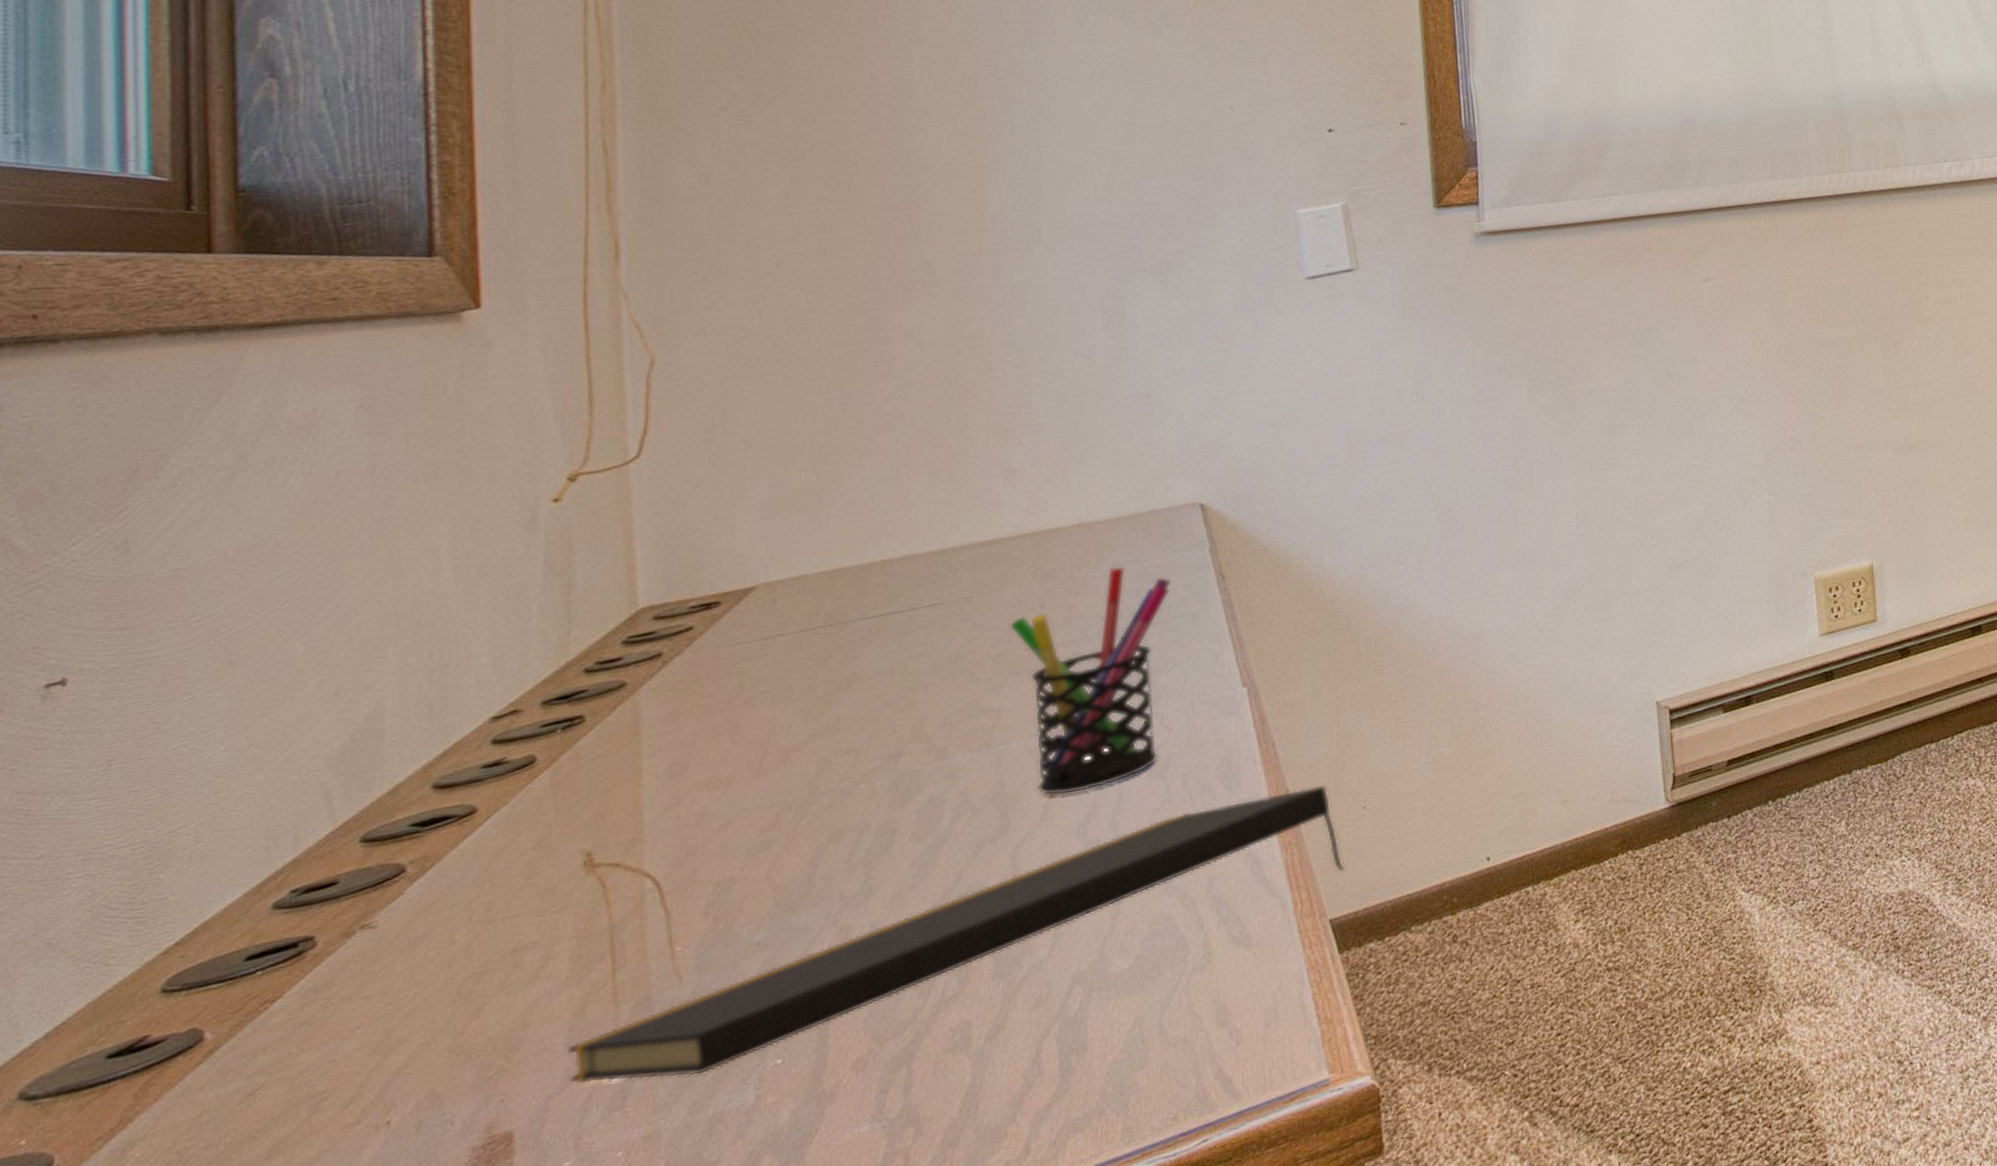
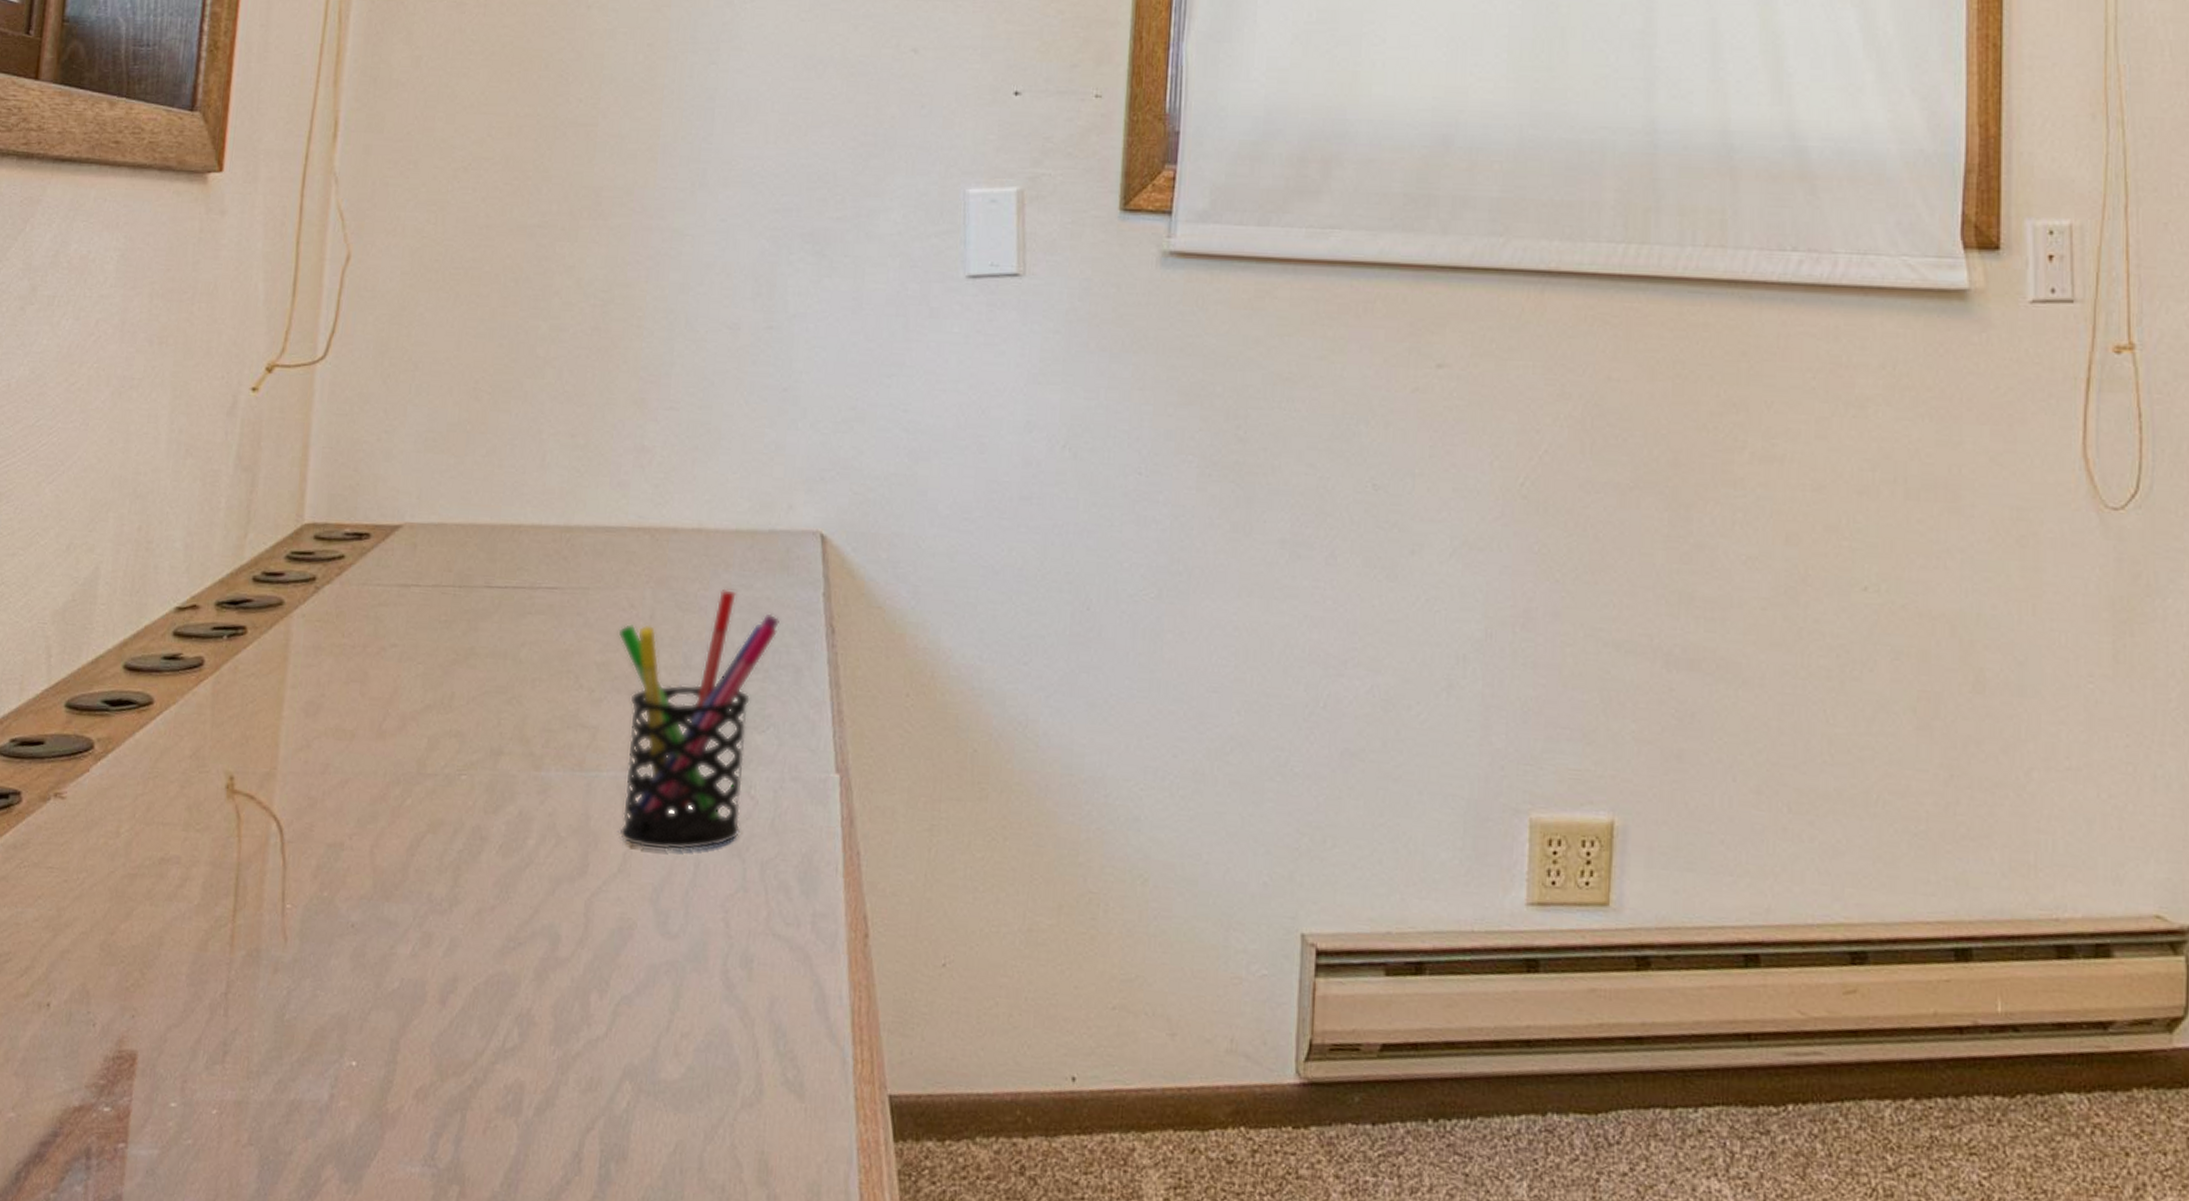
notepad: present [568,784,1345,1085] -> none [186,908,914,1053]

